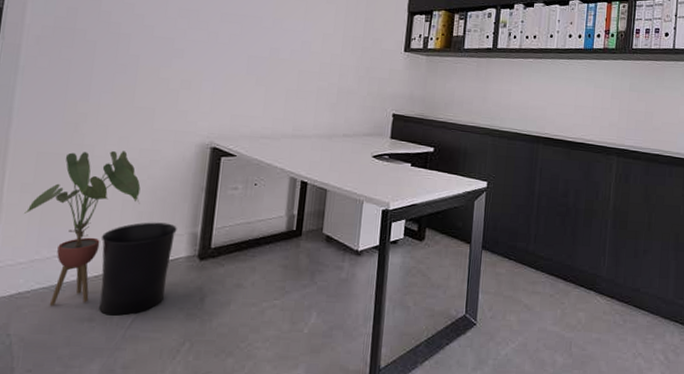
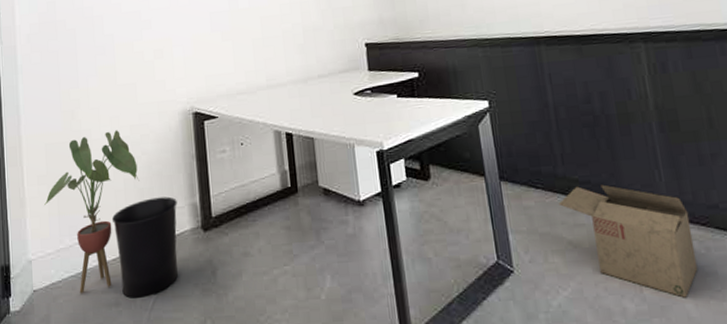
cardboard box: none [524,262,618,356] -> present [558,184,698,298]

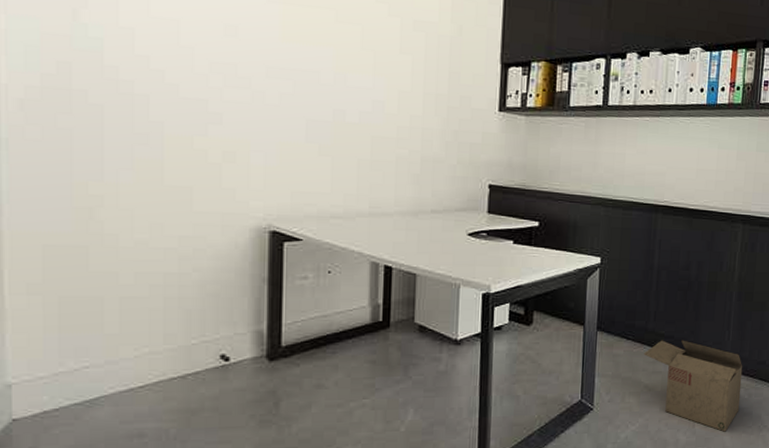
house plant: present [44,130,140,294] -> none [37,239,187,424]
waste bin: present [111,196,178,298] -> none [141,321,237,429]

